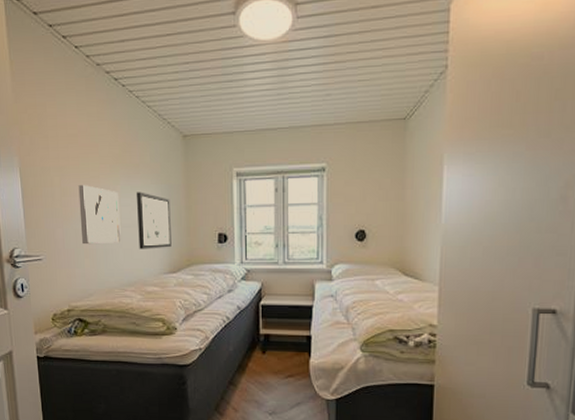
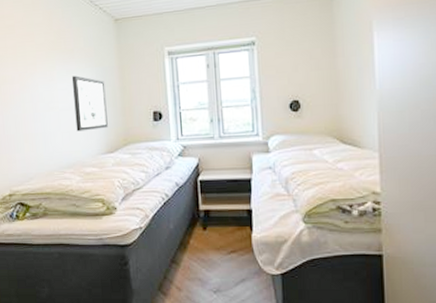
wall art: present [78,185,121,245] -> none [16,72,59,130]

